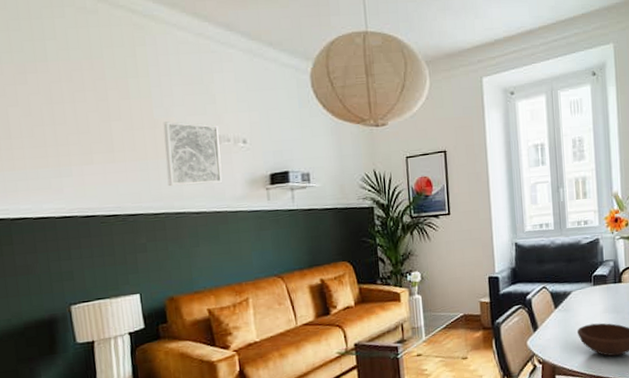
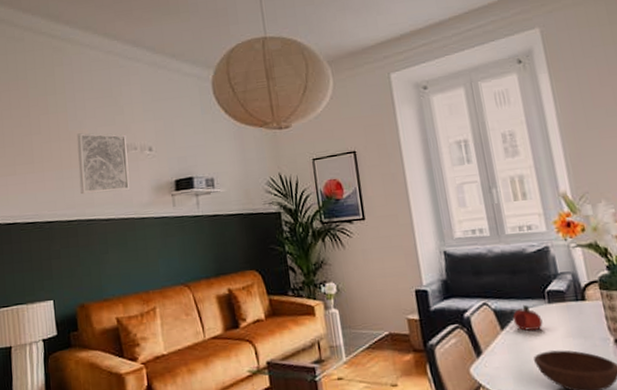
fruit: none [565,287,588,309] -> present [512,304,543,331]

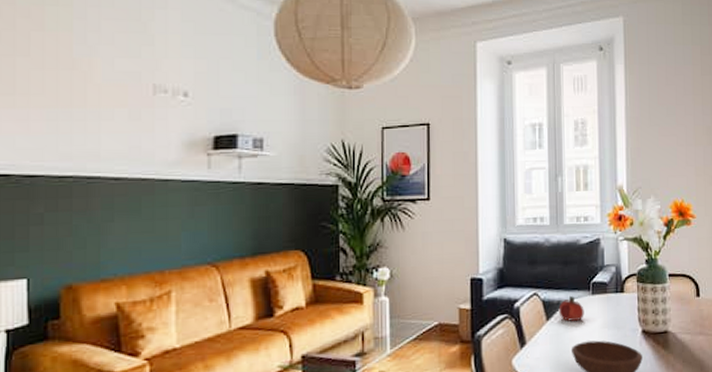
wall art: present [76,132,131,195] -> none [82,63,155,144]

